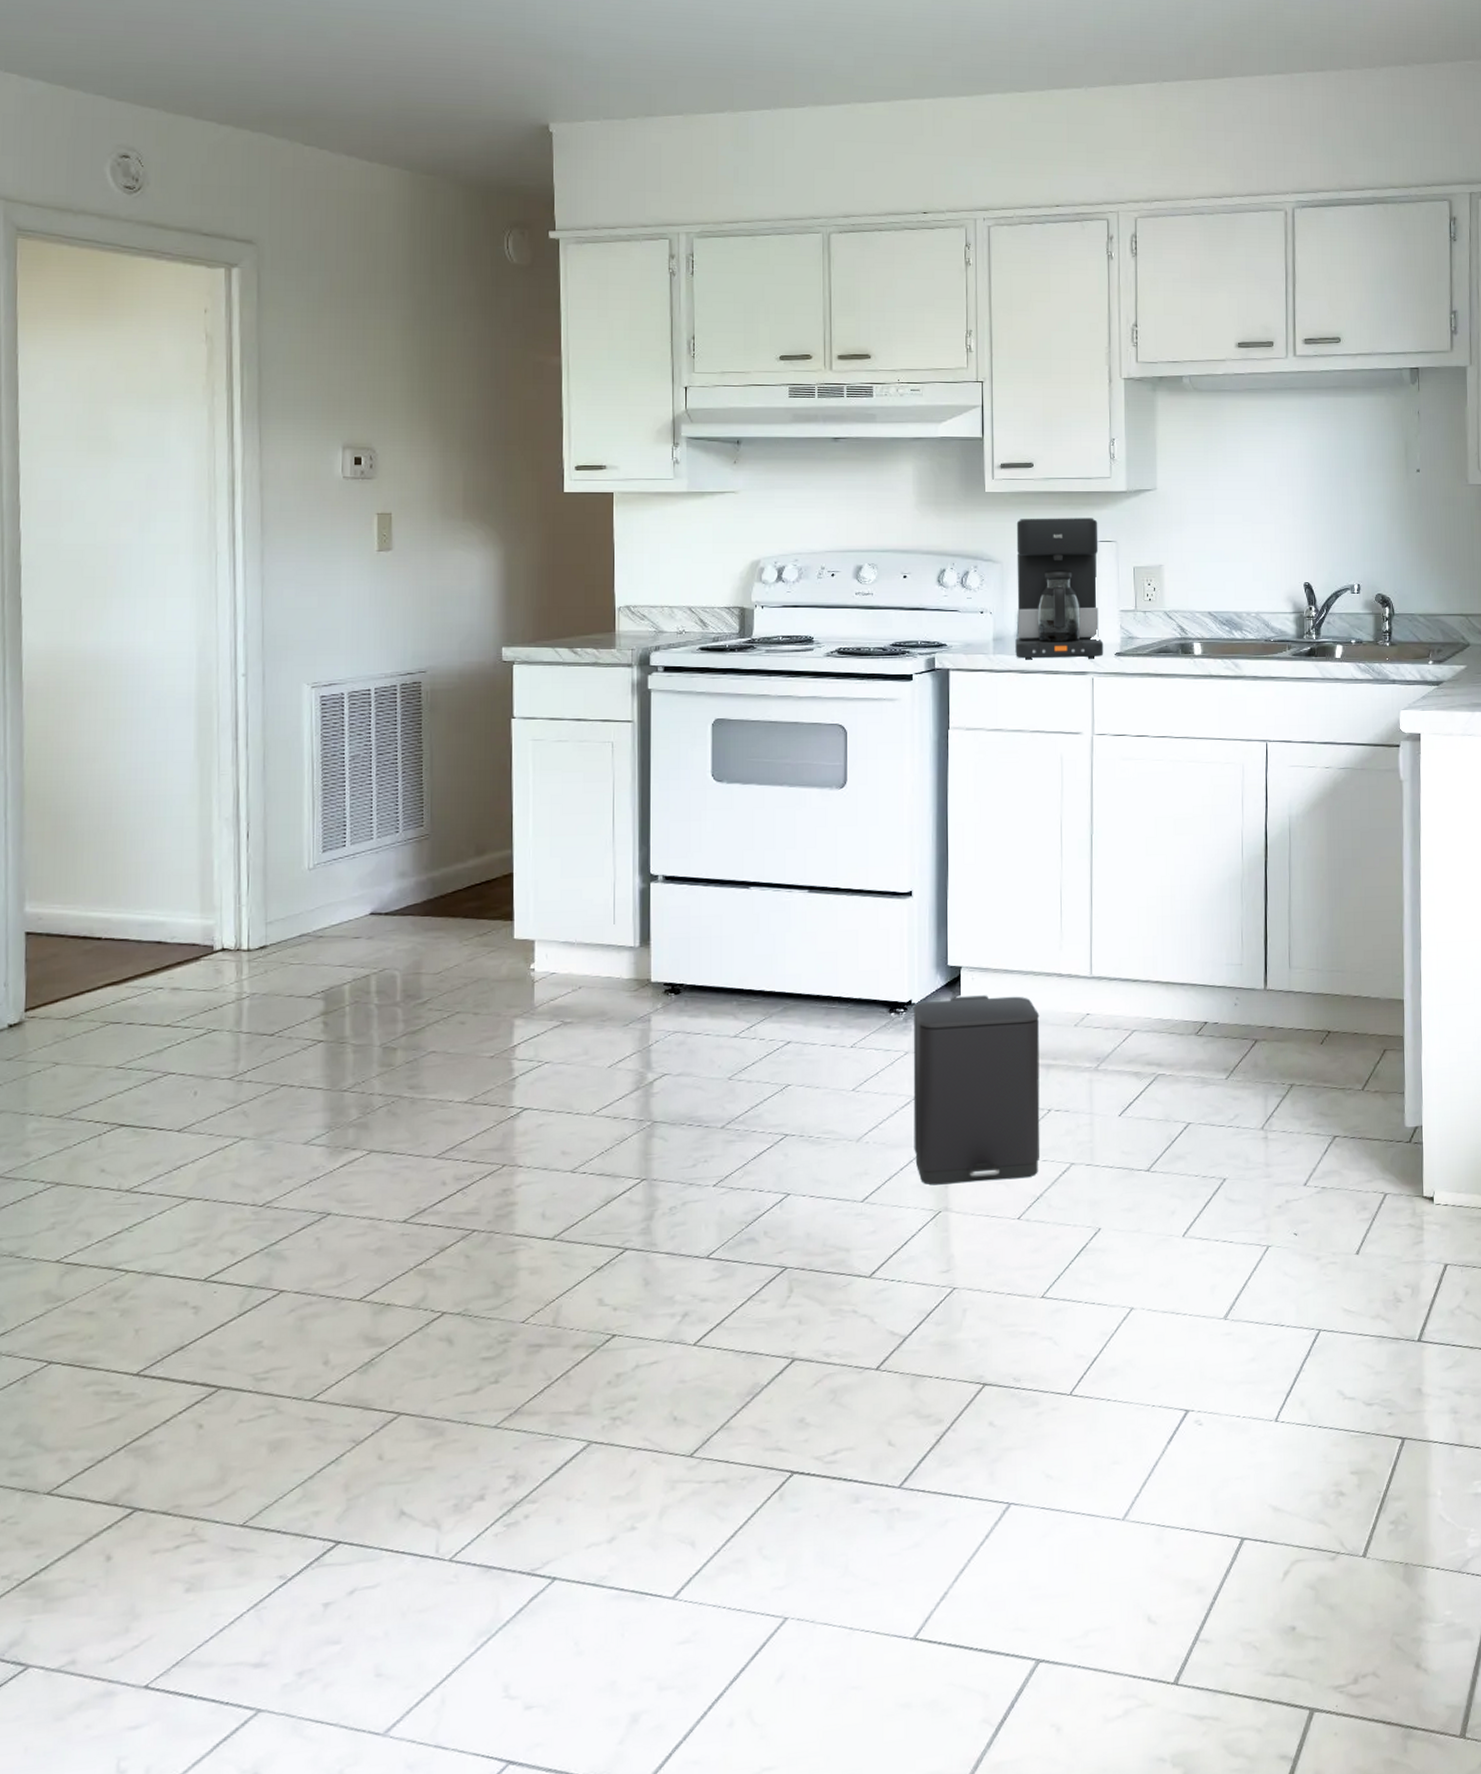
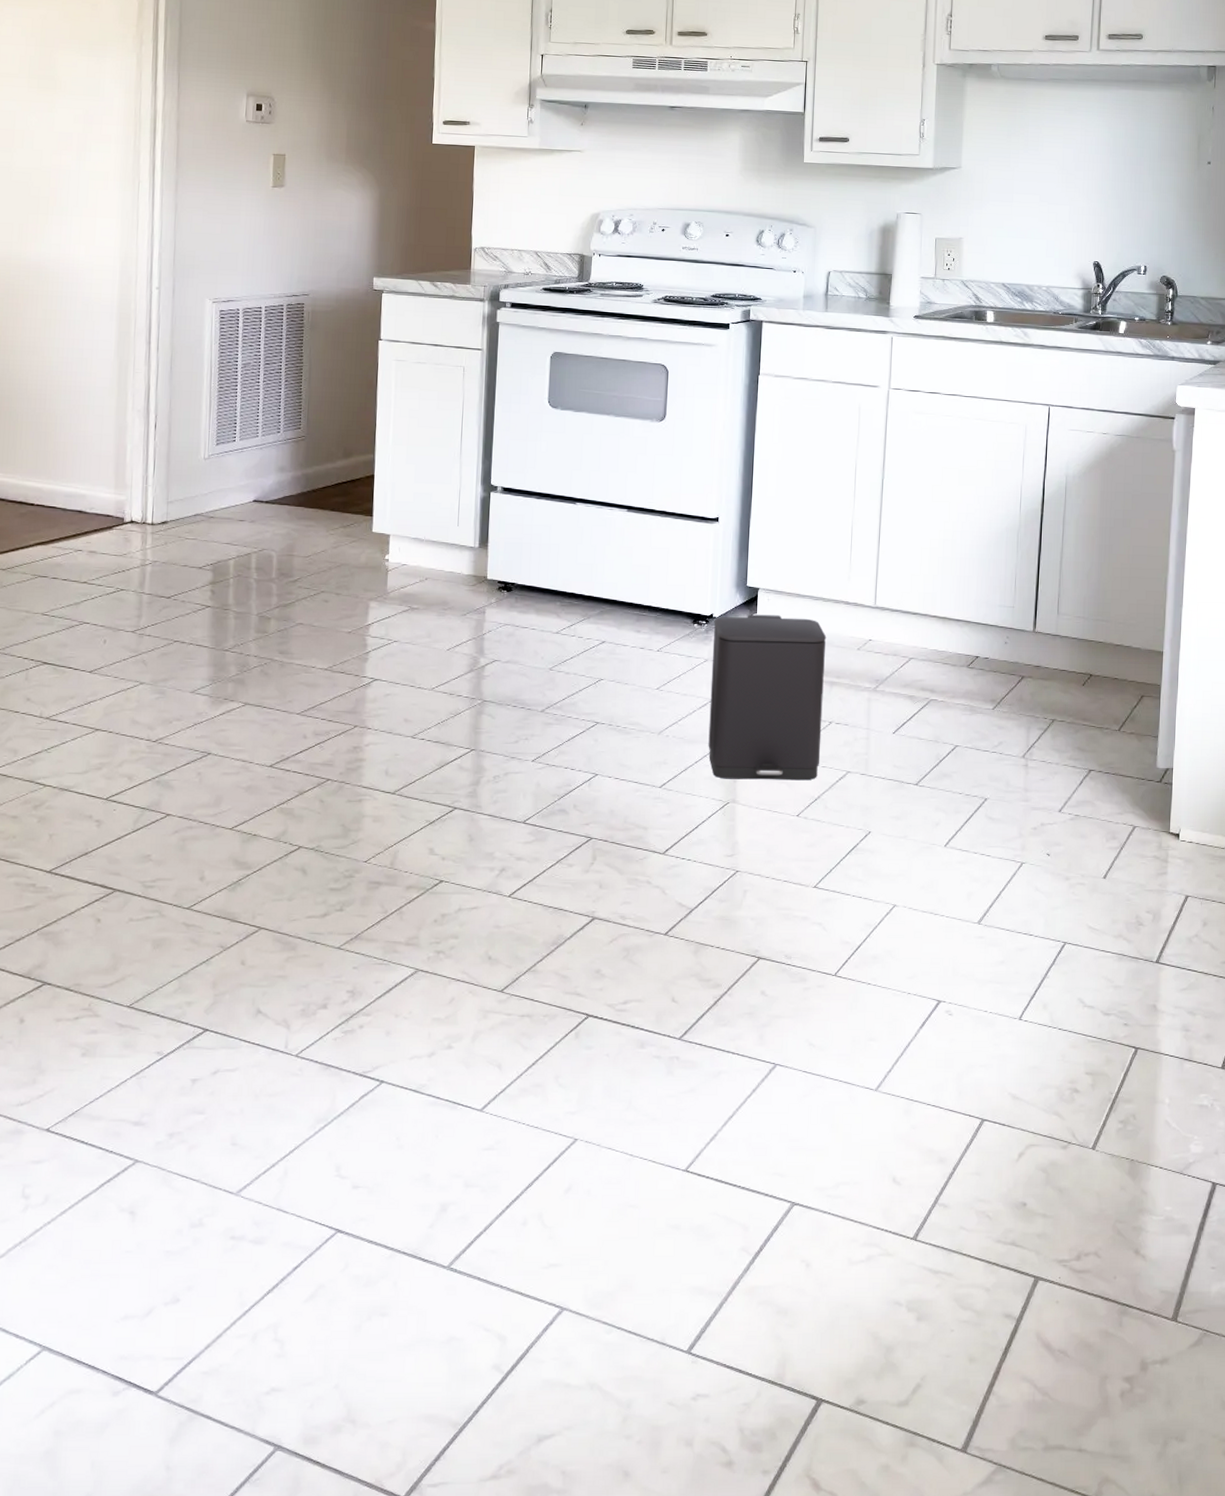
coffee maker: present [1015,518,1104,660] -> none [823,188,905,319]

